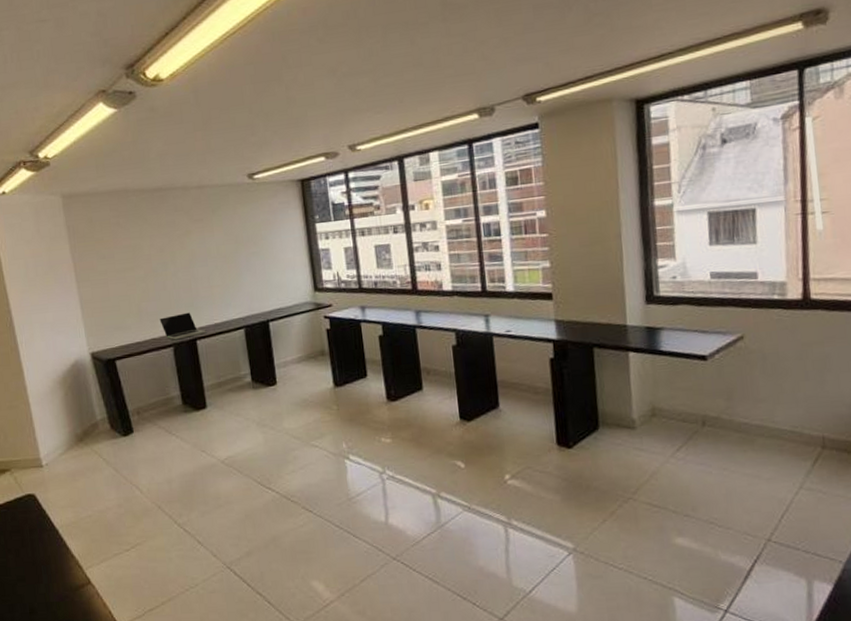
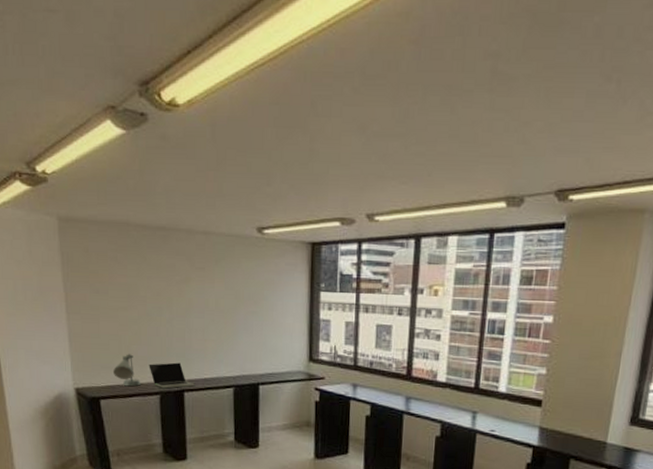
desk lamp: none [125,311,153,344] -> present [112,354,141,387]

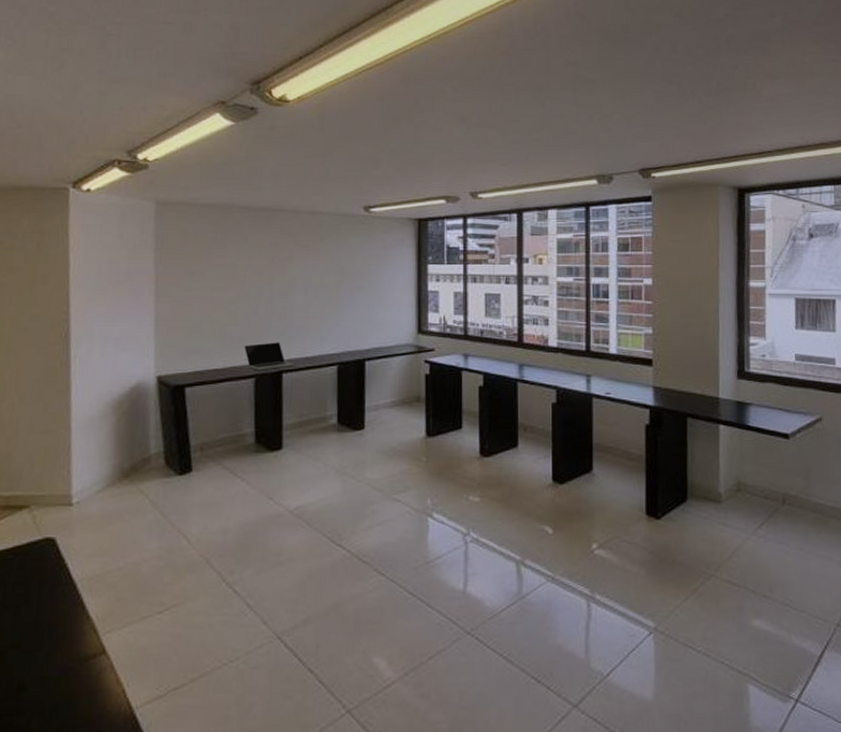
desk lamp: present [112,354,141,387] -> none [202,336,234,371]

